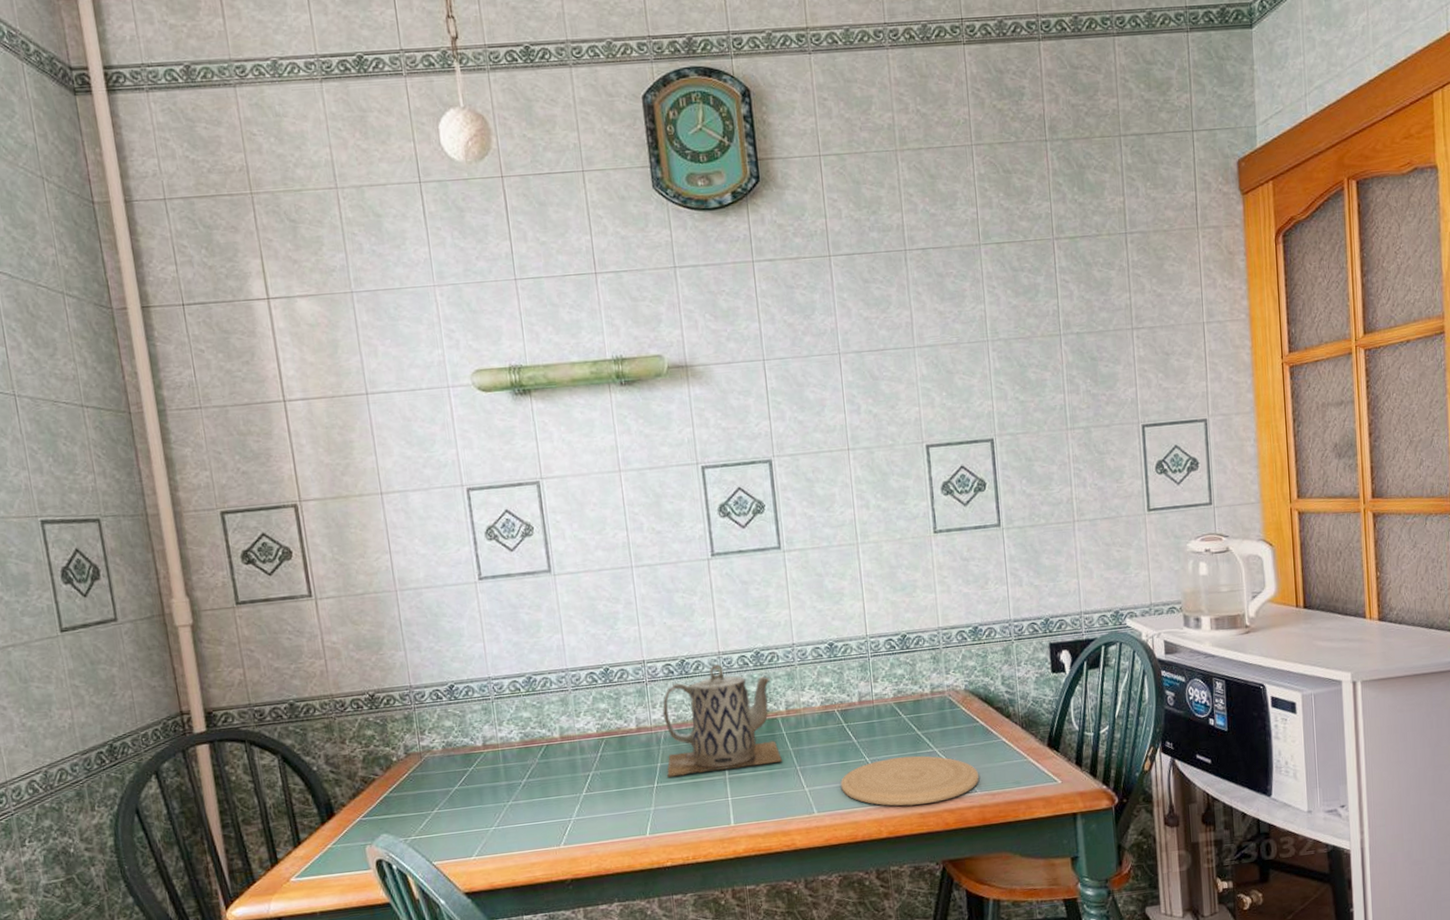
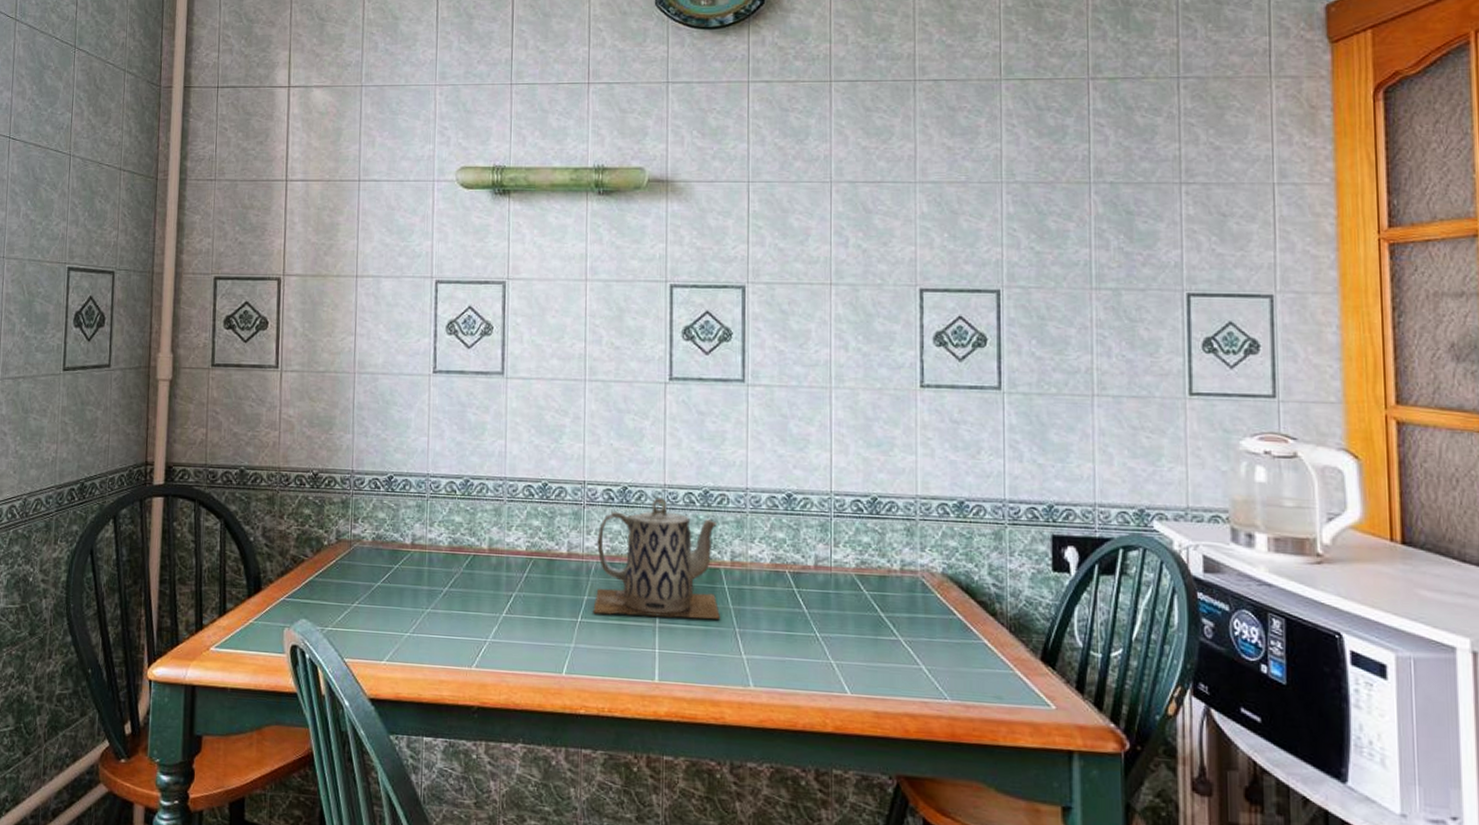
plate: present [841,756,980,806] -> none [784,638,951,703]

